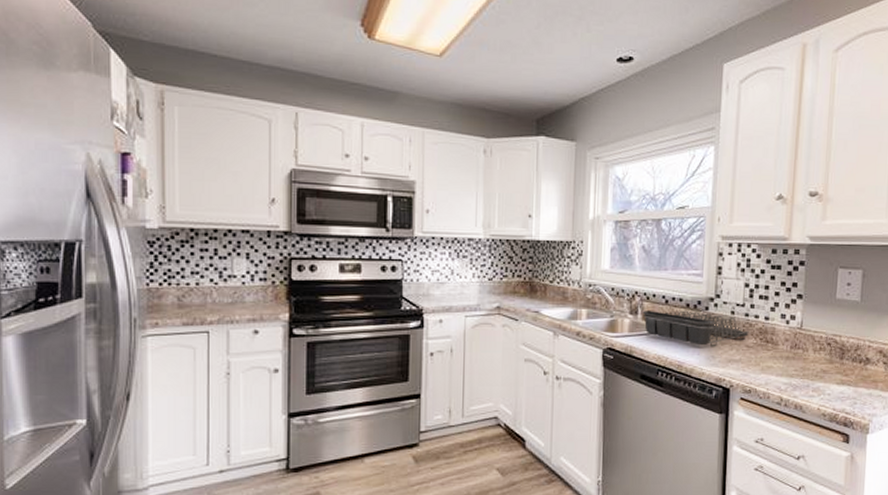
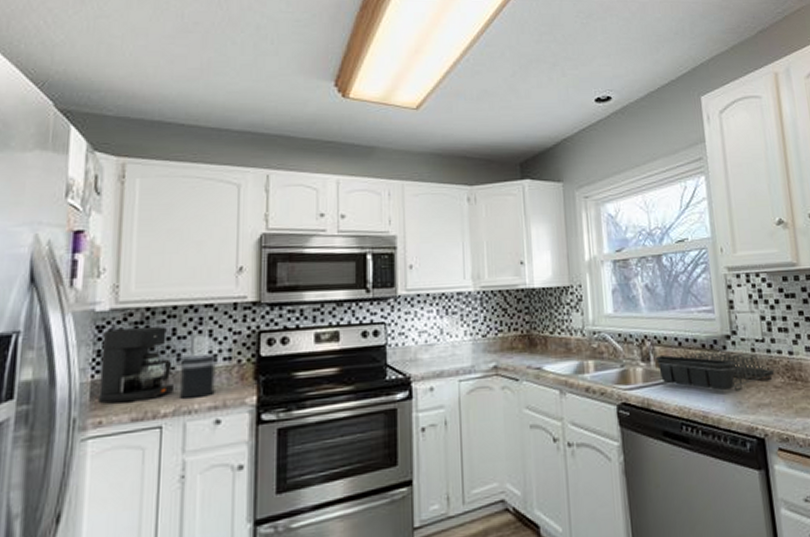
coffee maker: none [154,244,217,309] -> present [98,327,174,404]
cylinder: none [223,273,253,312] -> present [180,353,216,400]

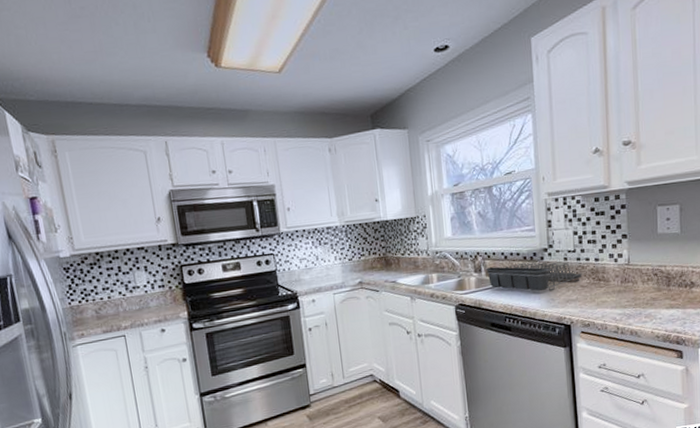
coffee maker: present [98,327,174,404] -> none [69,266,128,322]
cylinder: present [180,353,216,400] -> none [129,283,157,317]

